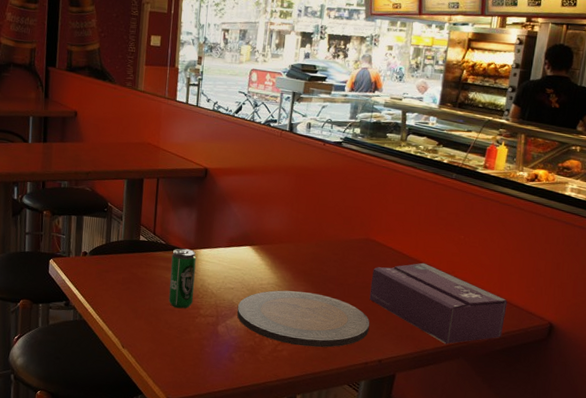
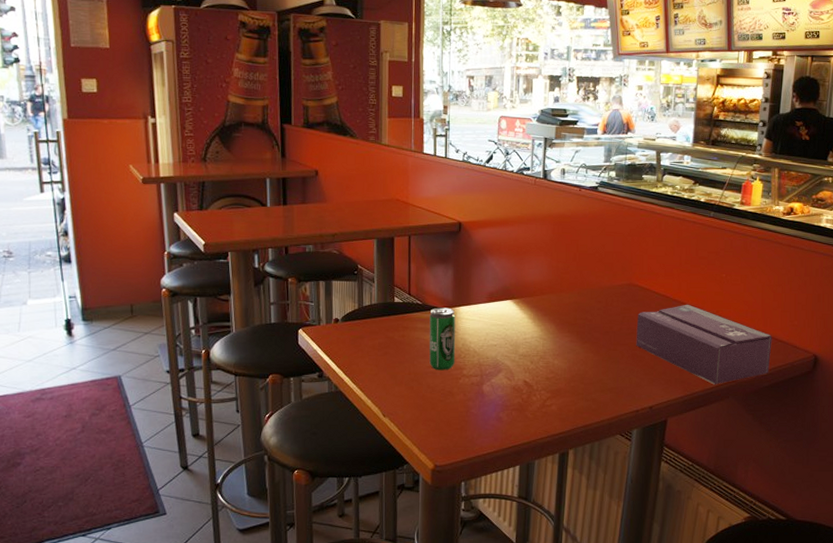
plate: present [237,290,370,348] -> none [501,342,638,399]

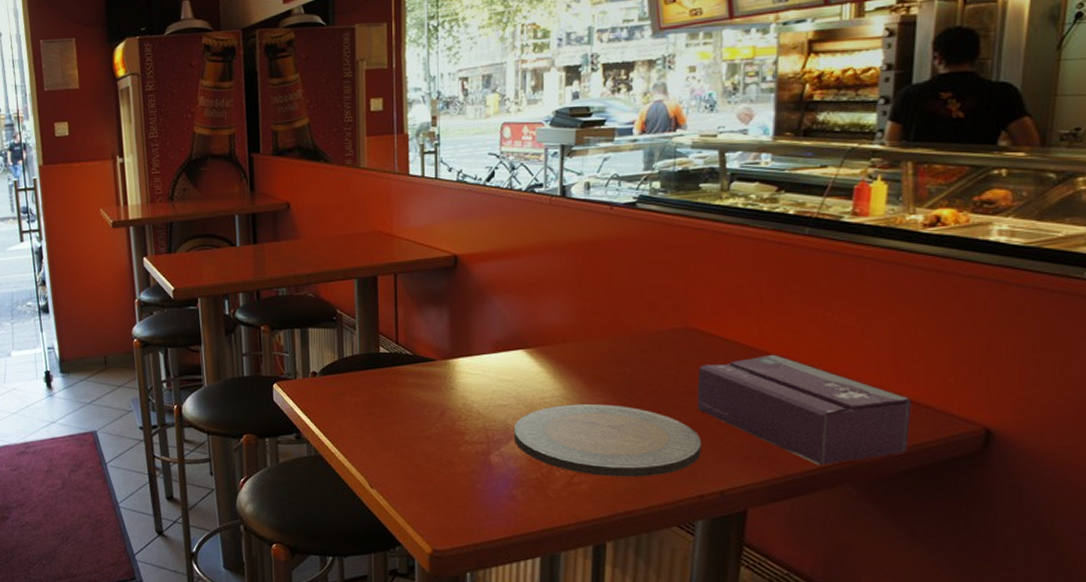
beverage can: present [429,307,456,371] -> none [422,359,455,436]
plate: none [501,342,638,399] -> present [513,403,702,478]

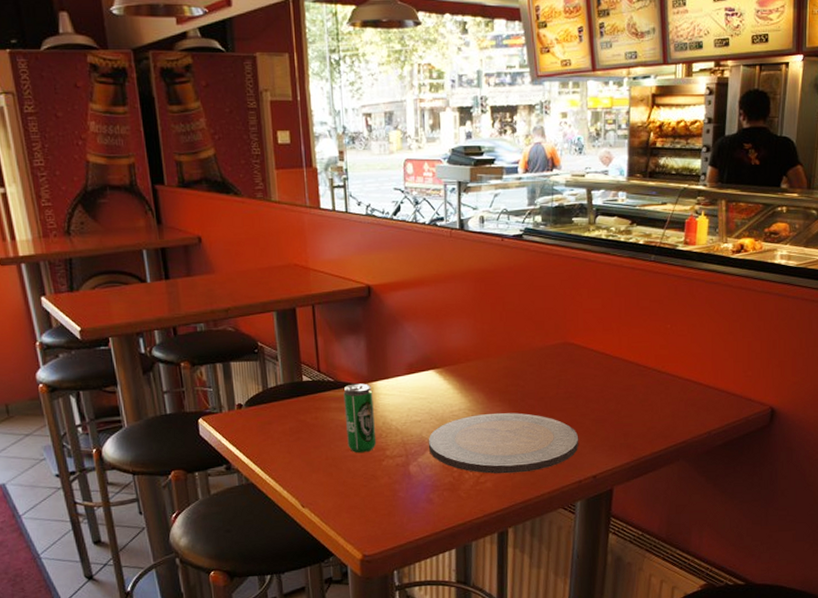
beverage can: none [422,359,455,436] -> present [343,383,377,454]
tissue box: present [697,354,912,466] -> none [574,361,724,447]

